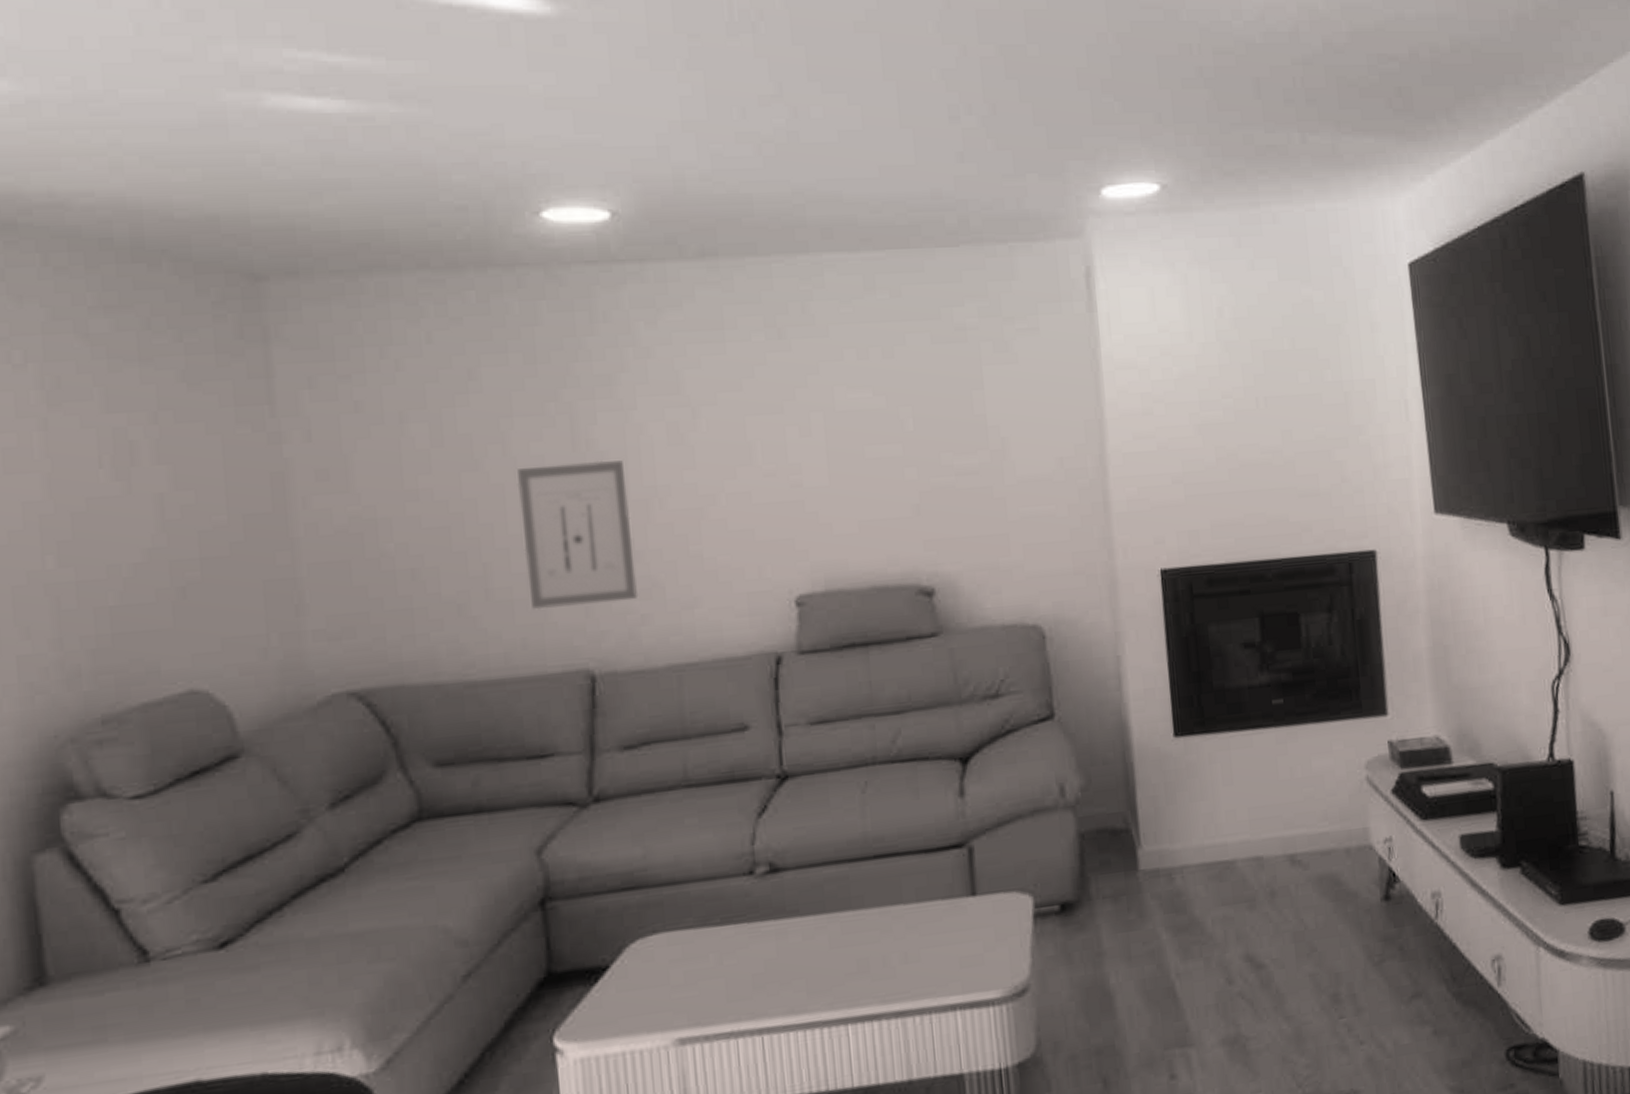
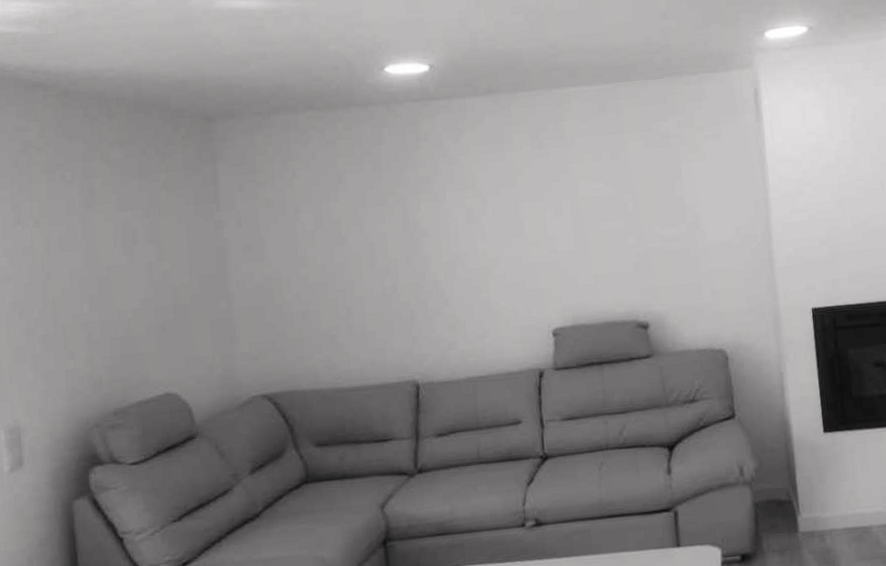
wall art: present [517,460,639,610] -> none [369,235,448,339]

